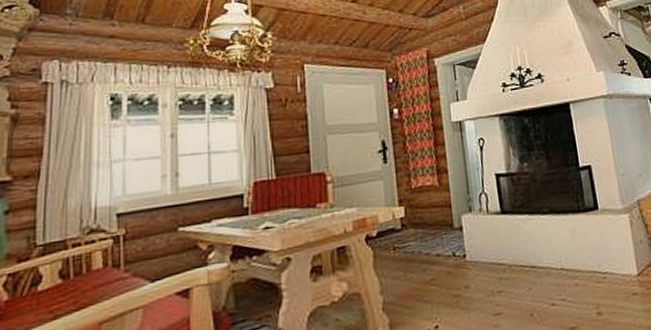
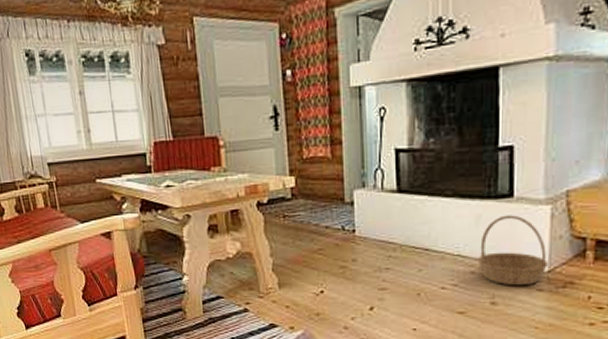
basket: none [578,225,637,293] -> present [477,215,548,286]

